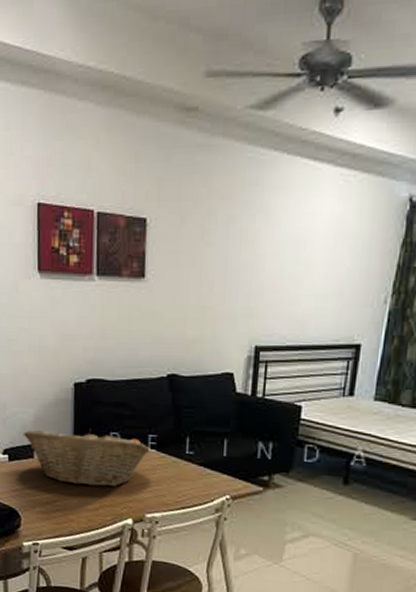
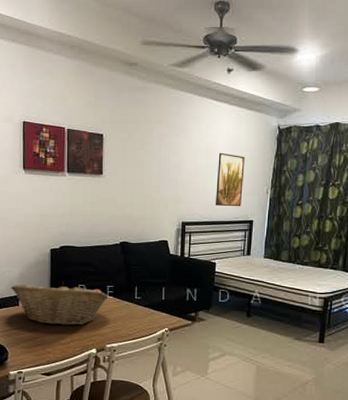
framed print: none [306,241,354,324] -> present [216,152,245,207]

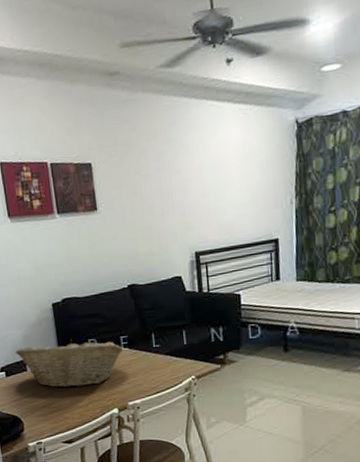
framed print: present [216,152,245,207] -> none [228,162,262,228]

